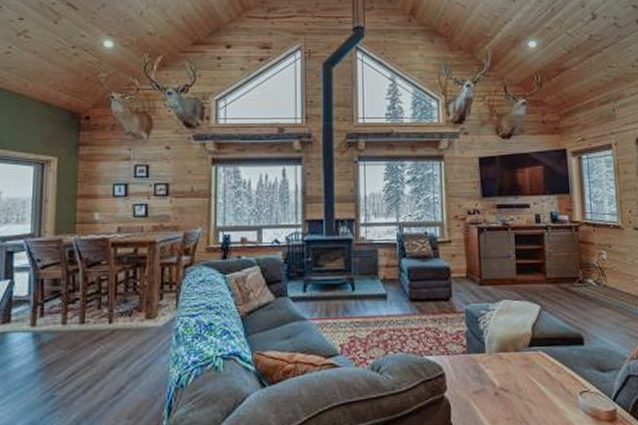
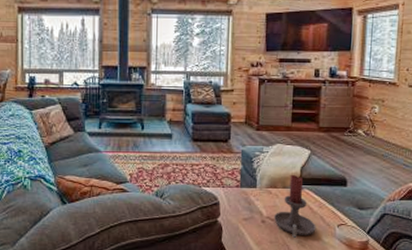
candle holder: none [508,334,557,413] -> present [274,174,316,239]

